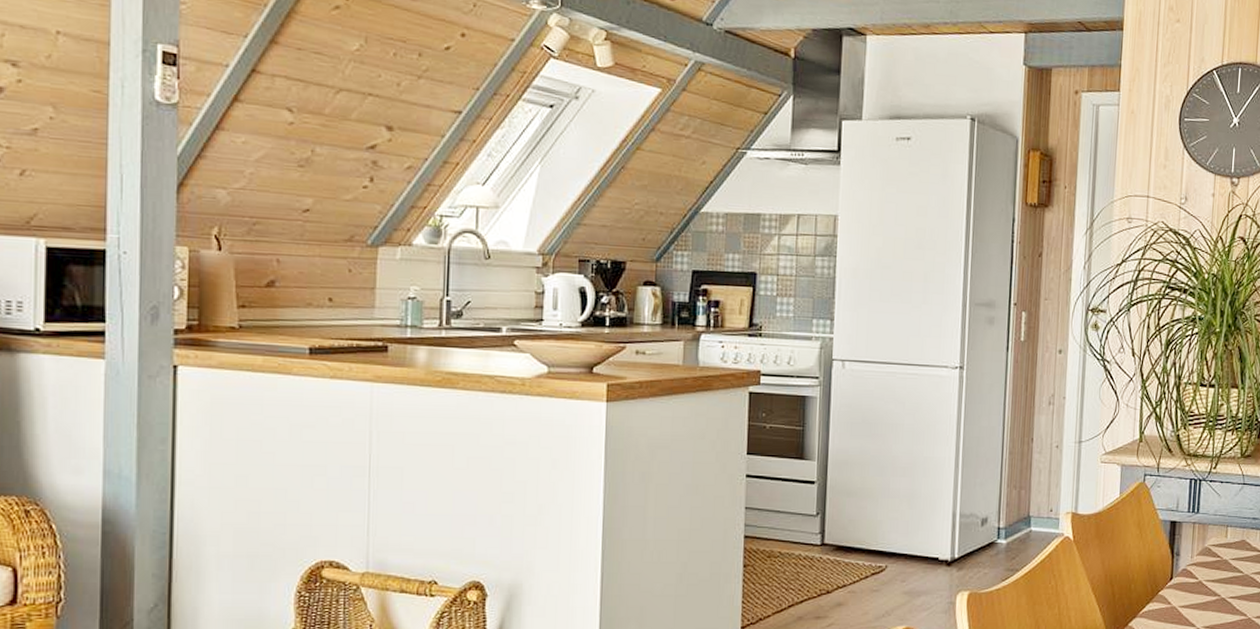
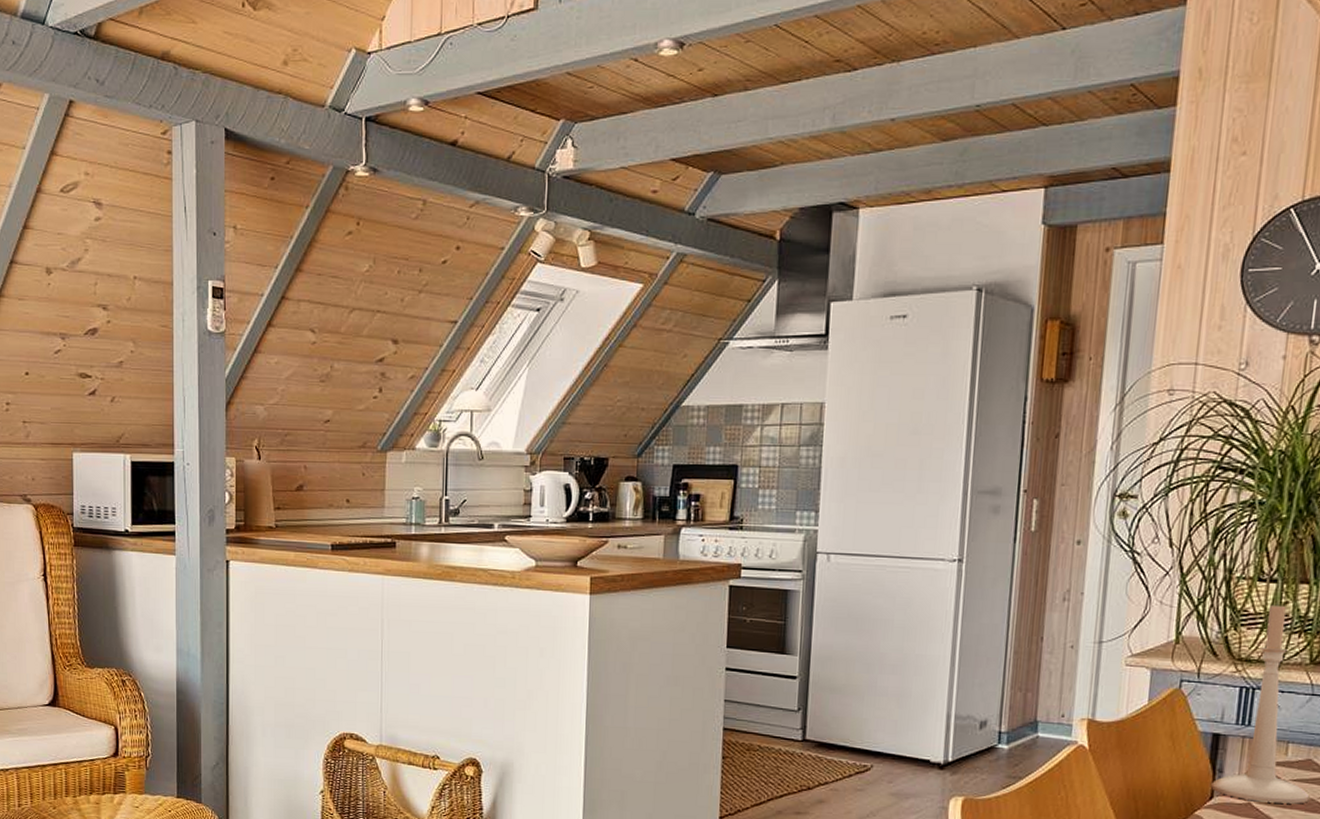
candlestick: none [1171,405,1245,580] -> present [1211,603,1310,804]

